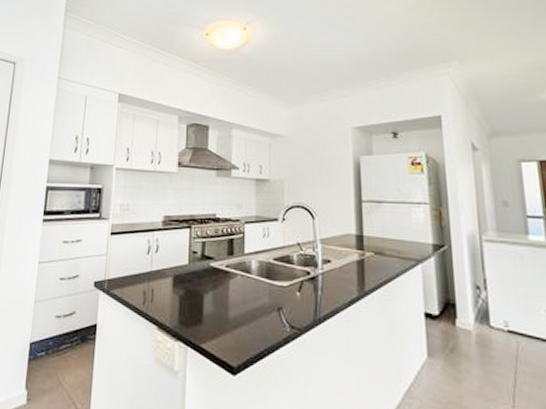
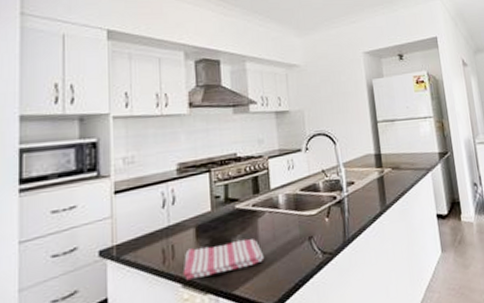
dish towel: none [158,295,233,325] -> present [182,238,265,281]

